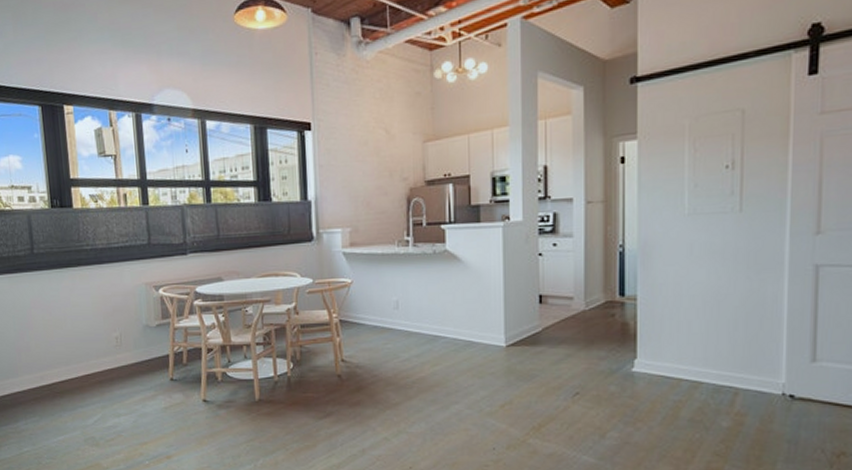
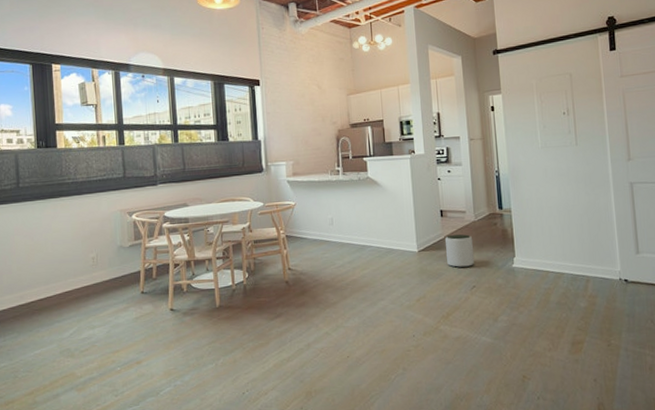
plant pot: none [543,327,581,368] -> present [445,234,475,268]

